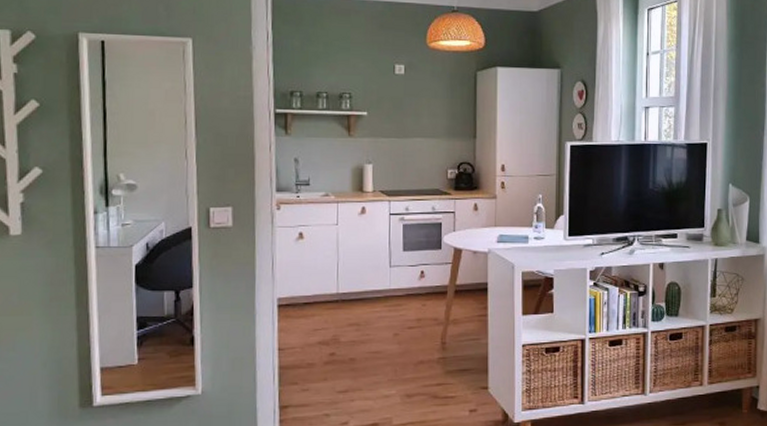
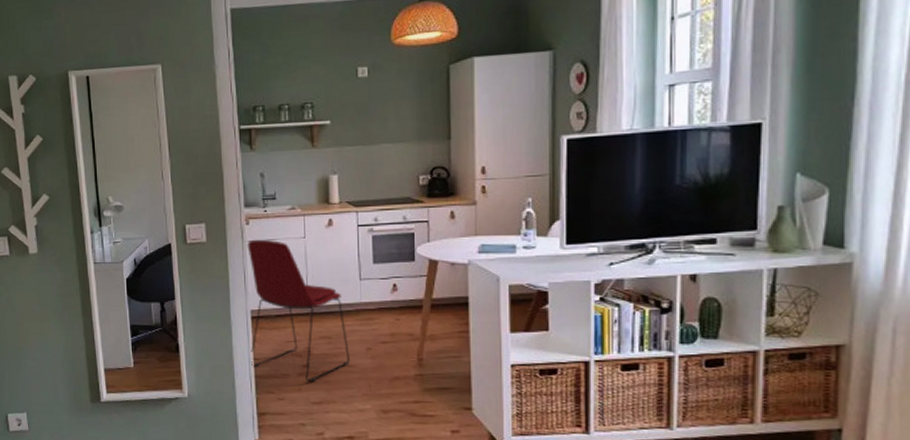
chair: none [275,225,377,371] -> present [247,239,350,382]

